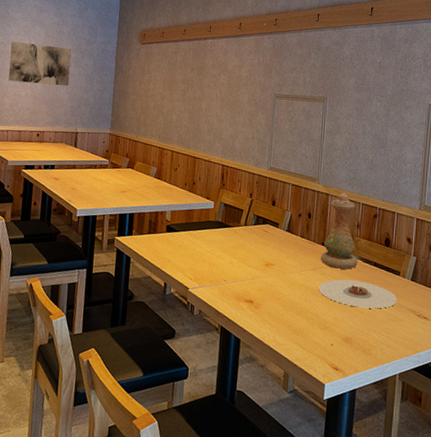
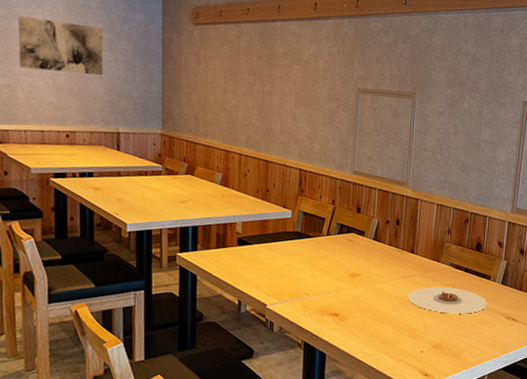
vase: present [320,193,358,269] -> none [409,197,449,276]

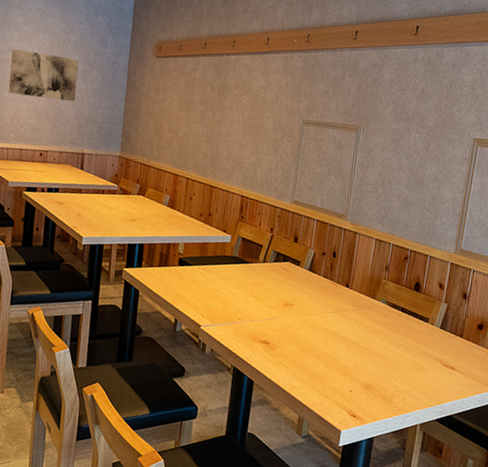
plate: present [408,287,487,314] -> none [340,323,424,357]

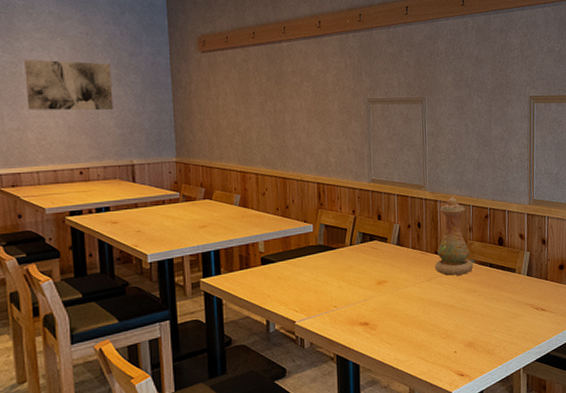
vase: none [343,232,386,314] -> present [434,197,474,276]

